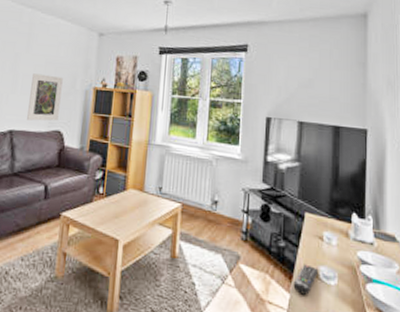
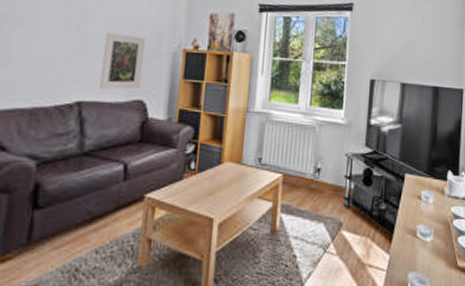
remote control: present [293,264,319,295] -> none [392,224,417,254]

